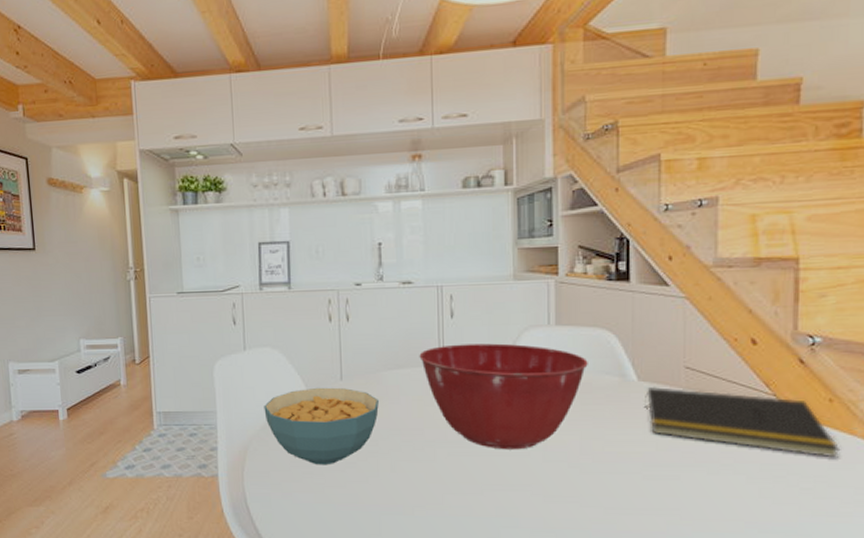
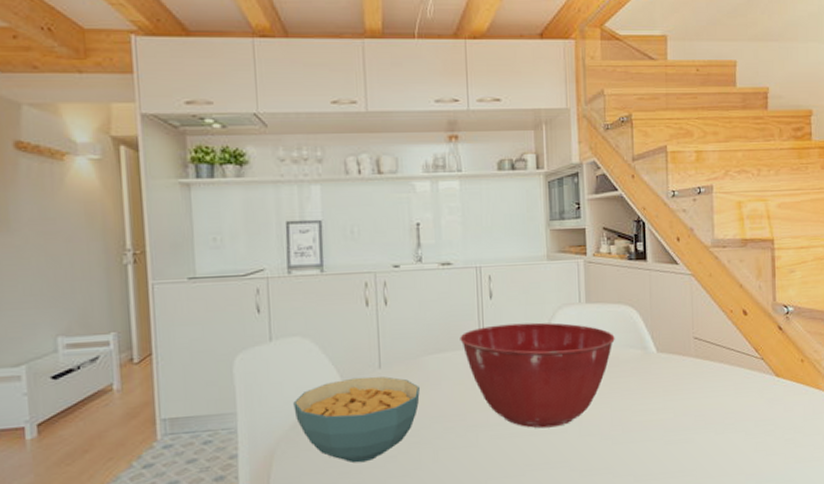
notepad: present [643,386,841,458] -> none [662,356,811,410]

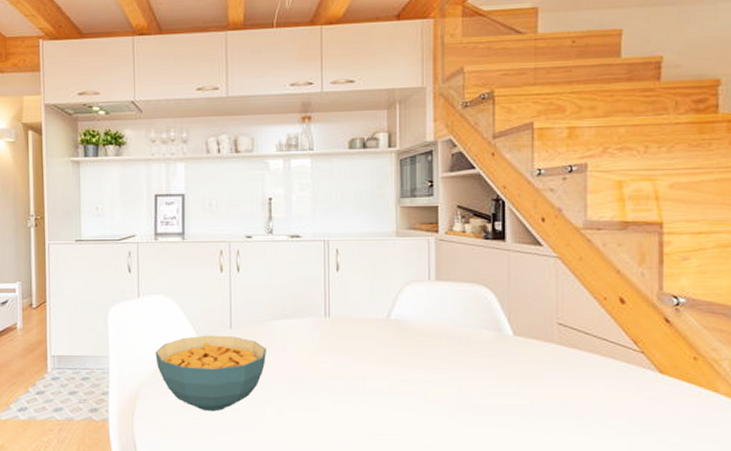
mixing bowl: present [460,322,615,429] -> none [306,296,466,400]

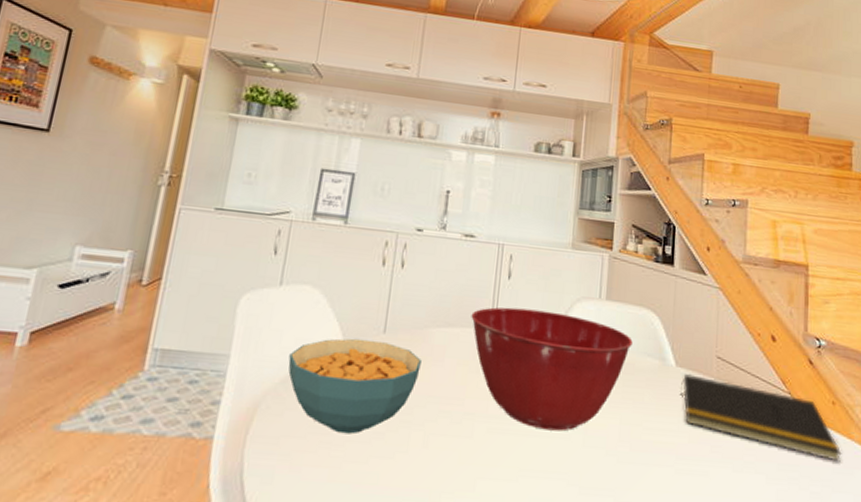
mixing bowl: none [306,296,466,400] -> present [471,307,633,431]
notepad: none [519,341,706,414] -> present [679,373,842,462]

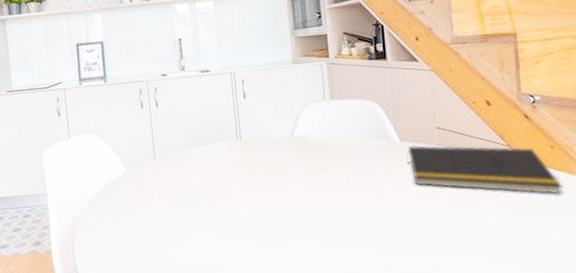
cereal bowl: present [288,338,421,434] -> none [89,165,188,234]
mixing bowl: present [471,307,633,431] -> none [219,117,359,208]

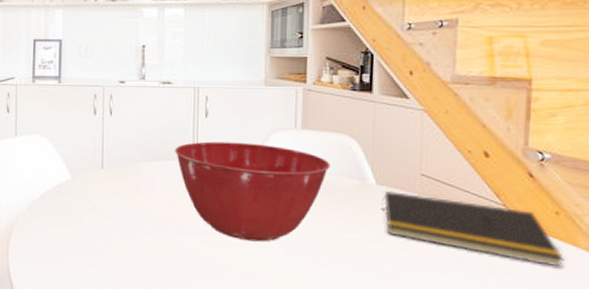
mixing bowl: none [219,117,359,208] -> present [175,141,330,242]

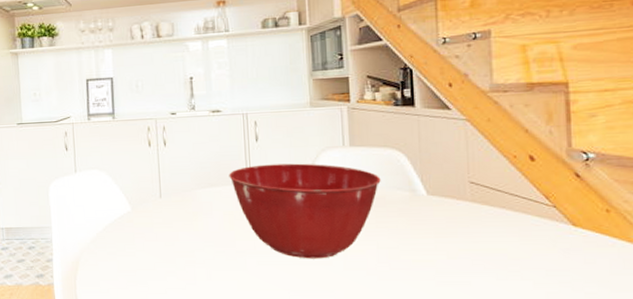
notepad: present [380,190,565,268] -> none [433,199,621,264]

